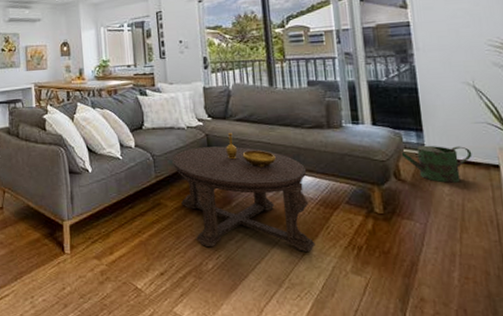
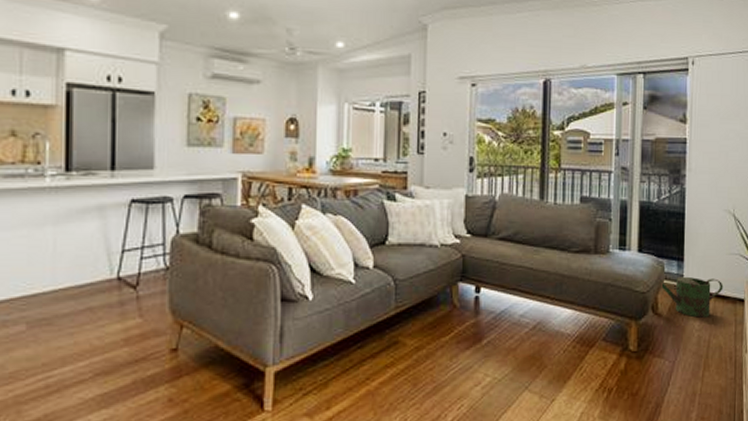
coffee table: present [171,146,316,252] -> none [417,270,568,397]
decorative bowl: present [226,132,276,167] -> none [483,253,537,297]

